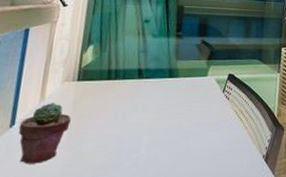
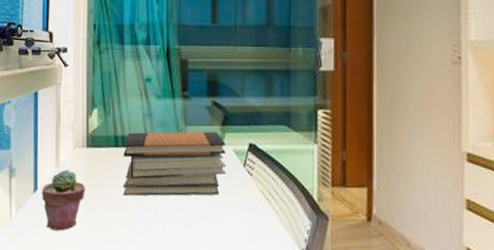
book stack: none [110,65,210,124] -> present [122,131,226,196]

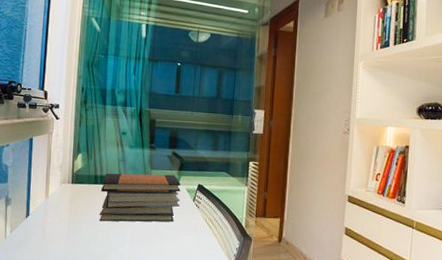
potted succulent: present [41,170,85,231] -> none [32,200,69,248]

